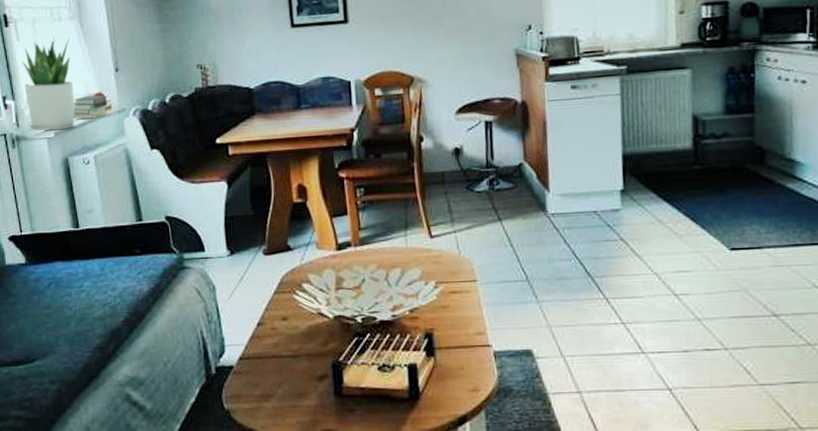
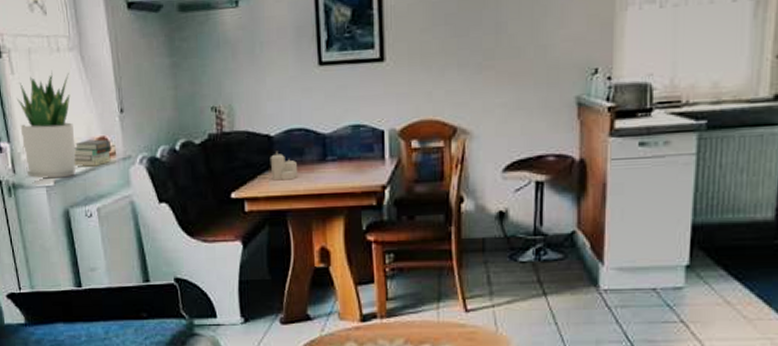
candle: none [250,101,276,127] -> present [270,151,299,181]

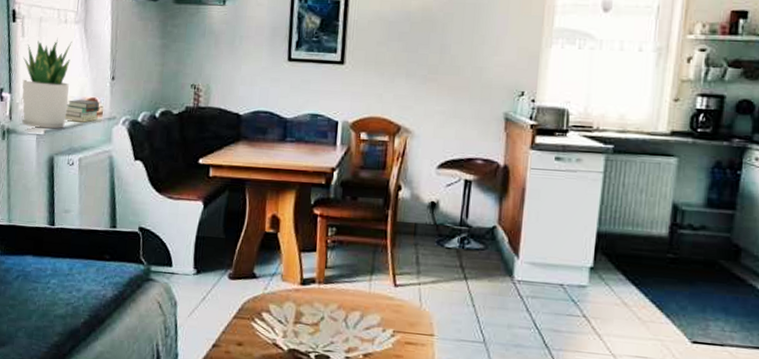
candle: present [270,151,299,181] -> none [236,128,260,154]

